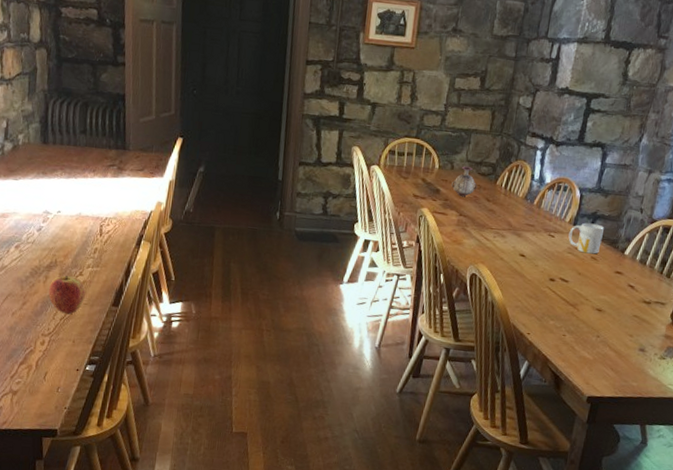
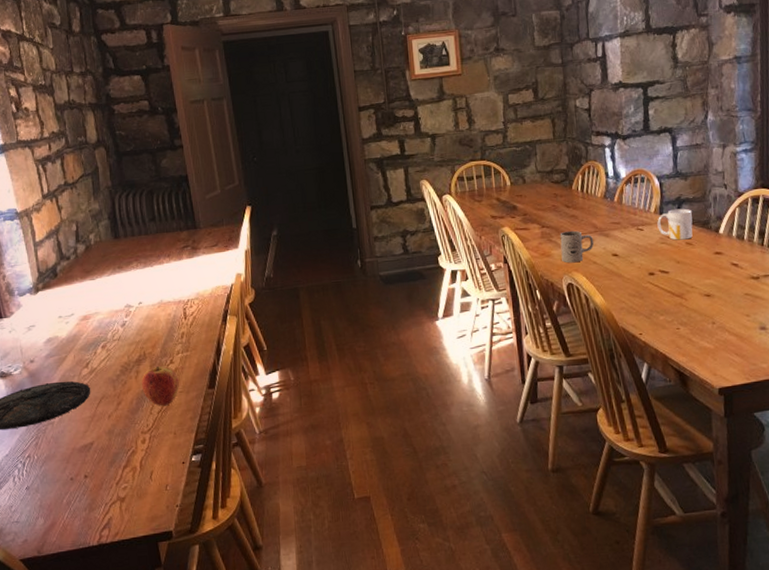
vase: present [451,165,478,197] -> none [527,177,554,209]
mug: none [471,223,506,256] -> present [559,230,594,263]

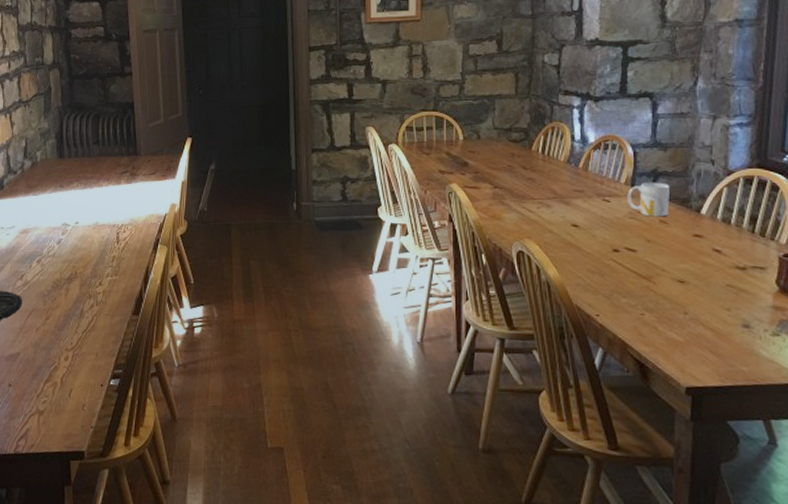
apple: present [142,366,179,406] -> none [70,287,106,327]
mug: present [559,230,594,263] -> none [513,194,552,229]

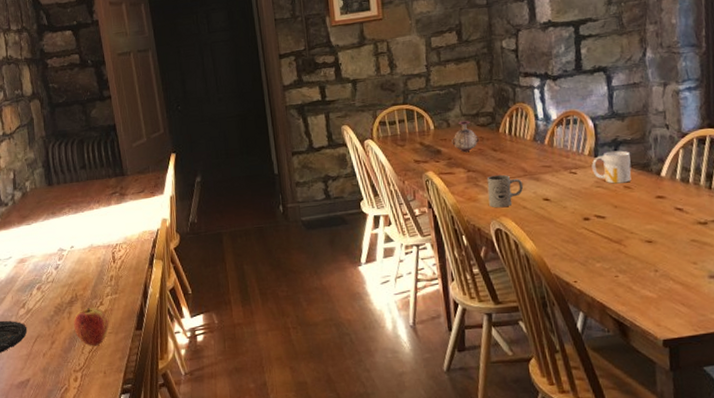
apple: none [70,287,106,327] -> present [74,307,109,346]
vase: none [480,133,510,168] -> present [452,120,480,153]
mug: none [513,194,552,229] -> present [486,174,524,208]

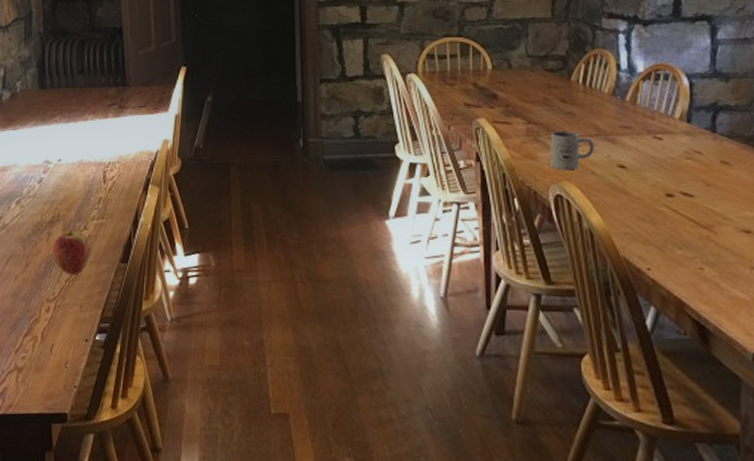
vase: present [452,120,480,153] -> none [512,62,546,101]
mug: present [592,150,631,184] -> none [682,117,733,157]

